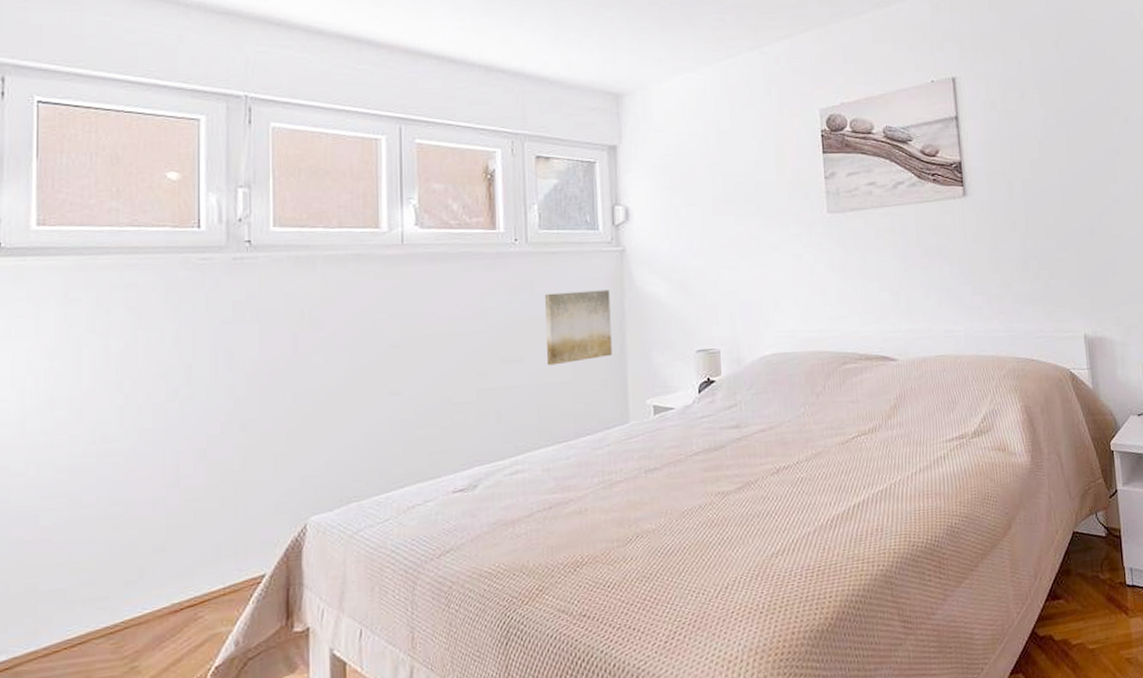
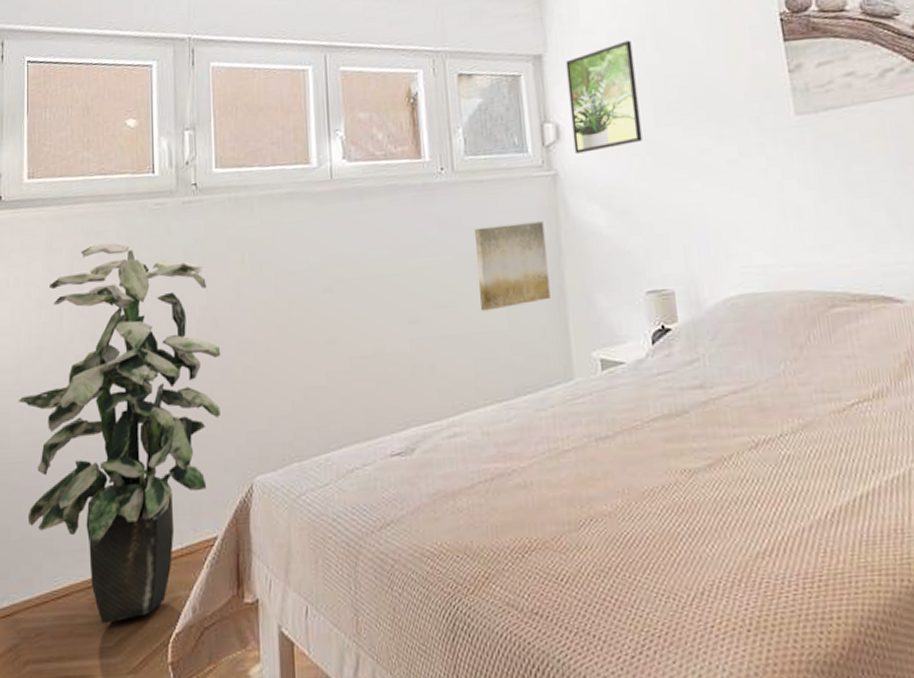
indoor plant: none [21,295,275,666] -> present [18,242,221,624]
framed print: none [638,140,701,234] -> present [565,40,643,154]

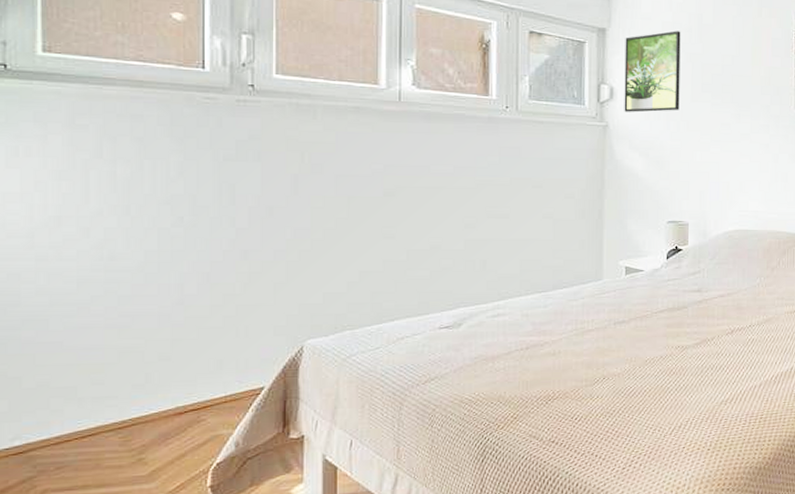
indoor plant: present [18,242,221,624] -> none [31,127,275,458]
wall art: present [475,221,551,311] -> none [530,159,592,224]

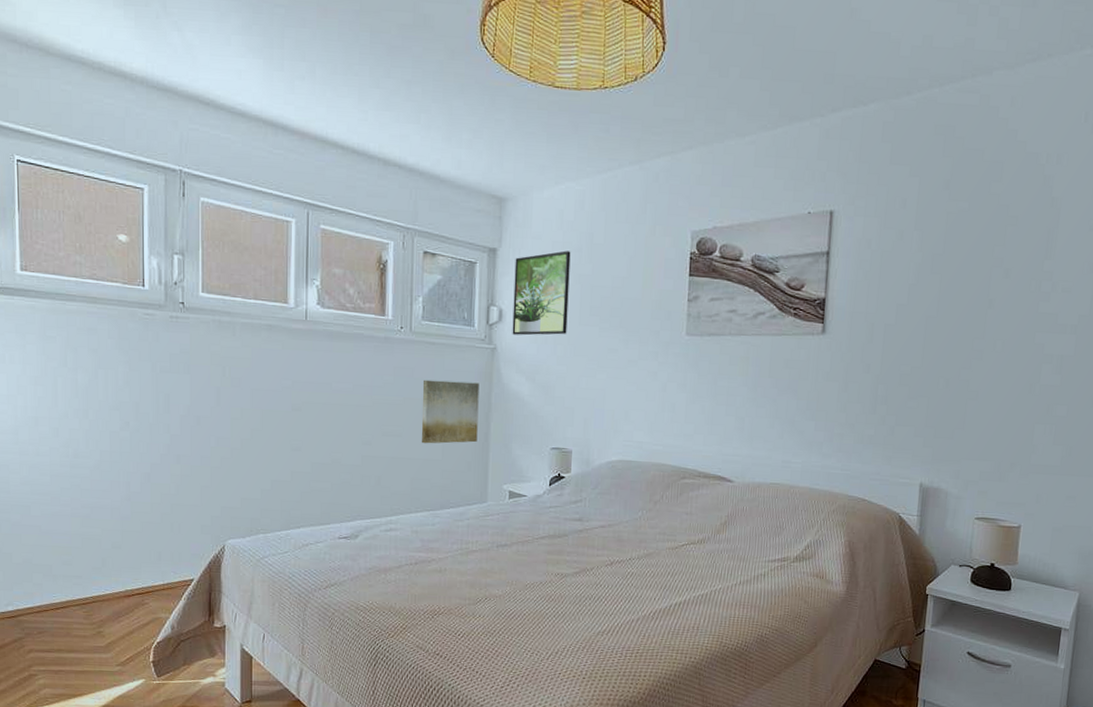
wall art: none [530,159,592,224] -> present [421,379,479,444]

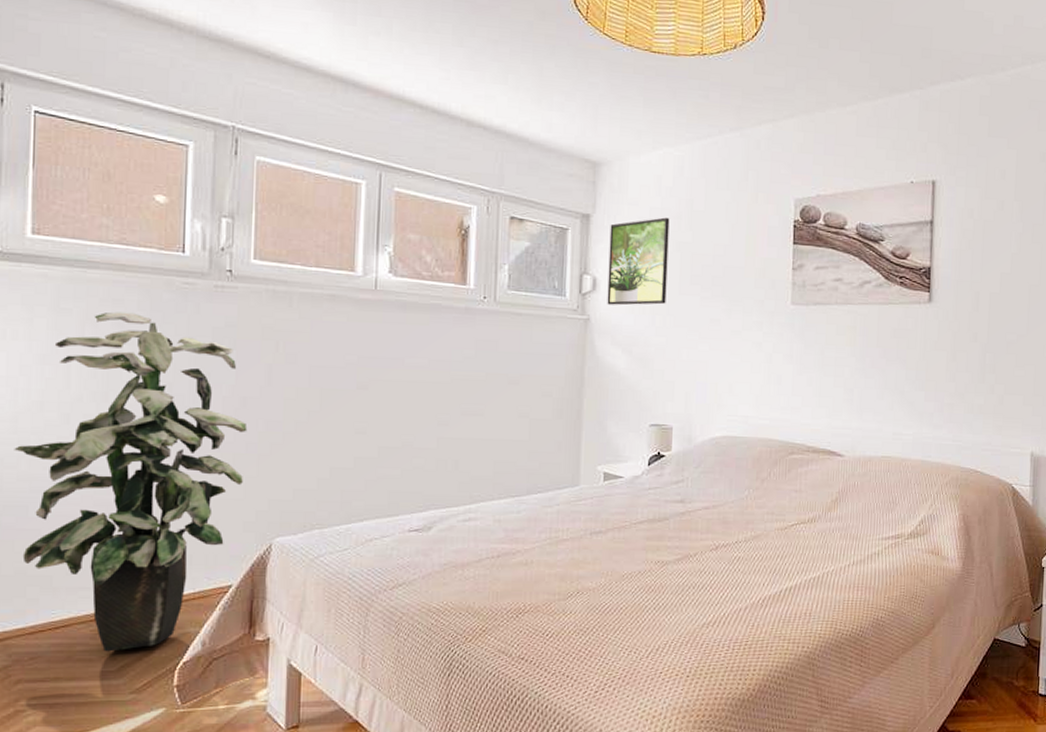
indoor plant: none [17,339,202,631] -> present [14,312,248,652]
wall art: present [421,379,479,444] -> none [505,353,571,423]

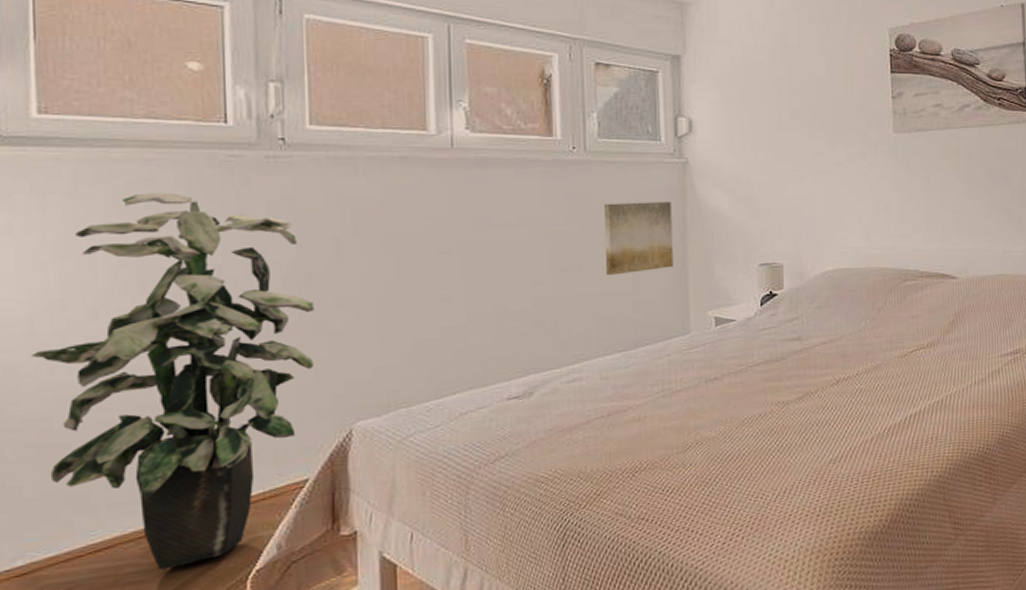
wall art: none [505,353,571,423] -> present [605,201,673,276]
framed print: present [607,217,670,305] -> none [702,54,767,146]

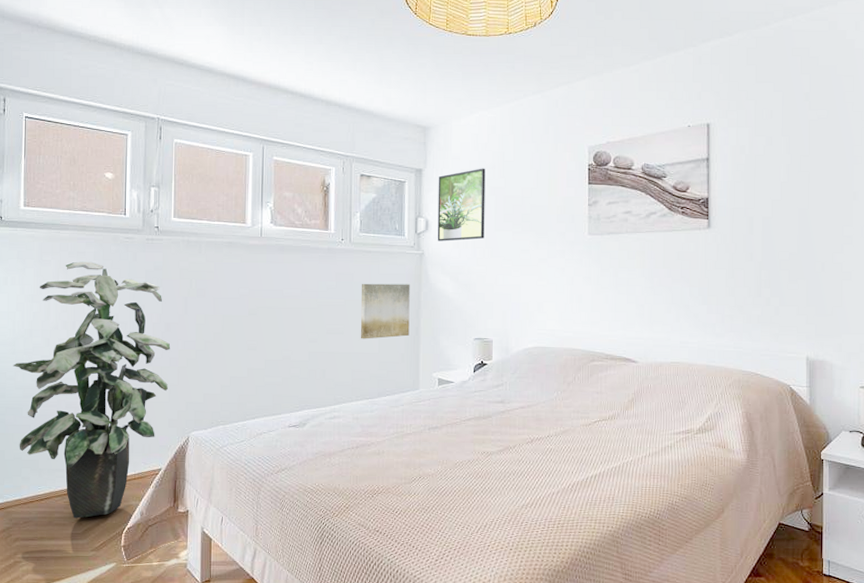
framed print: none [702,54,767,146] -> present [437,168,486,241]

